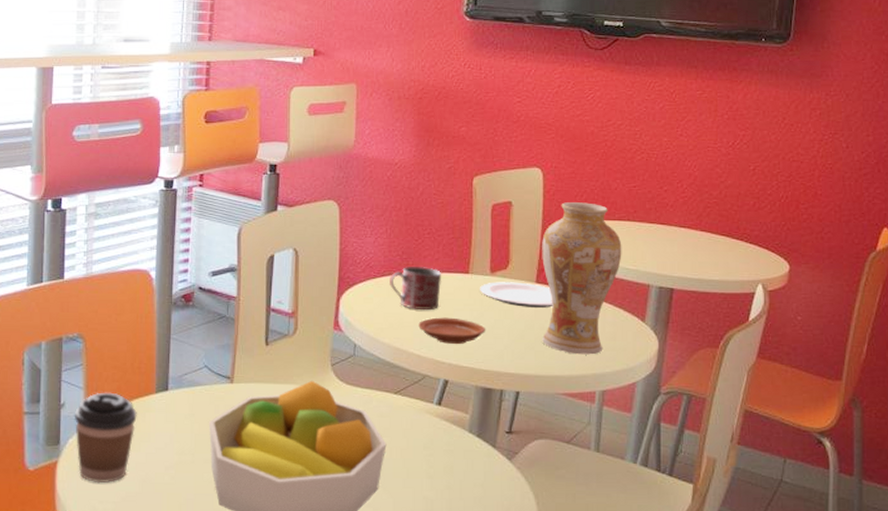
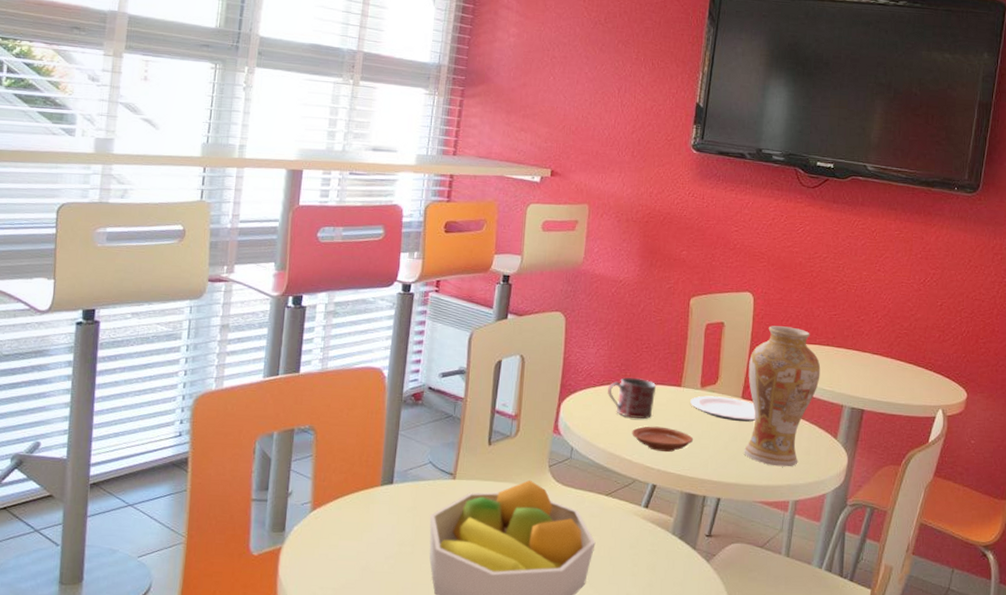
coffee cup: present [74,392,137,484] -> none [300,483,362,570]

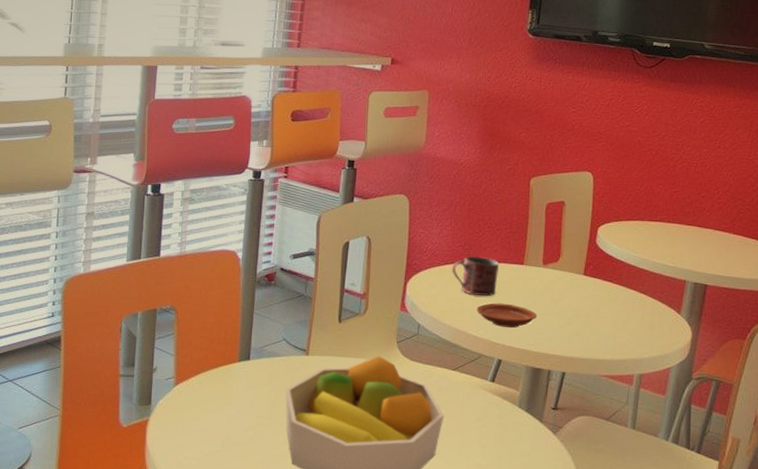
plate: present [690,395,755,422] -> none [533,273,598,298]
vase: present [744,326,821,467] -> none [587,204,662,342]

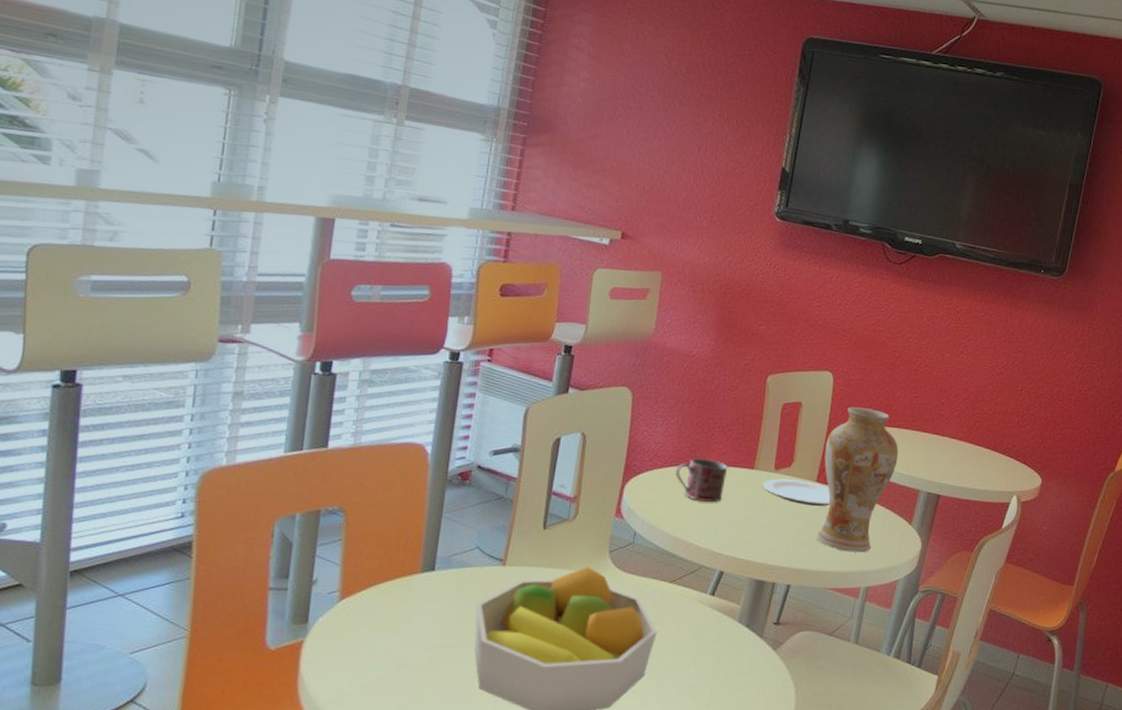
plate: present [476,303,538,328] -> none [700,509,765,538]
plate: none [533,273,598,298] -> present [763,478,830,506]
vase: none [587,204,662,342] -> present [816,407,899,553]

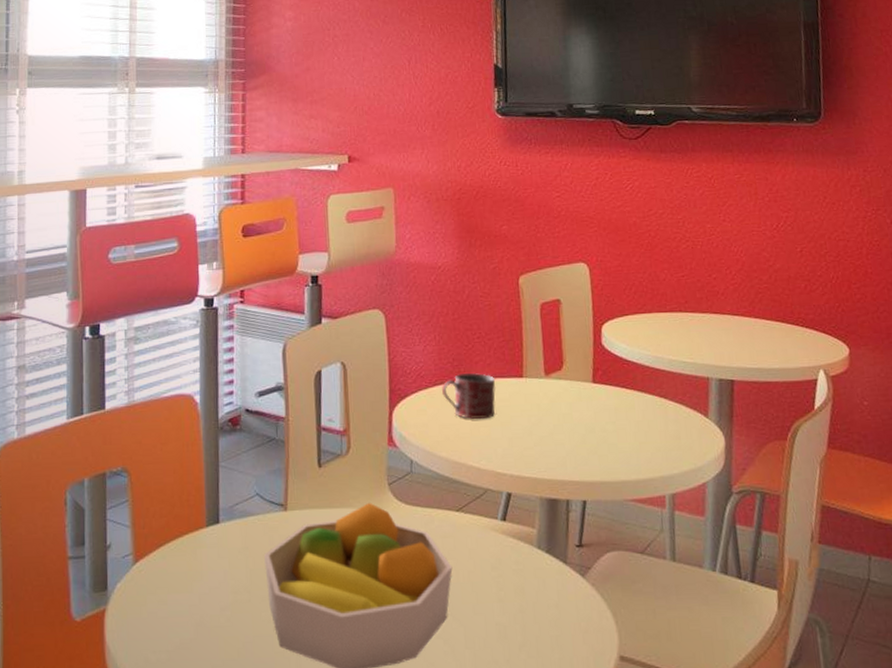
plate: present [763,478,830,506] -> none [535,383,612,410]
vase: present [816,407,899,553] -> none [594,295,678,457]

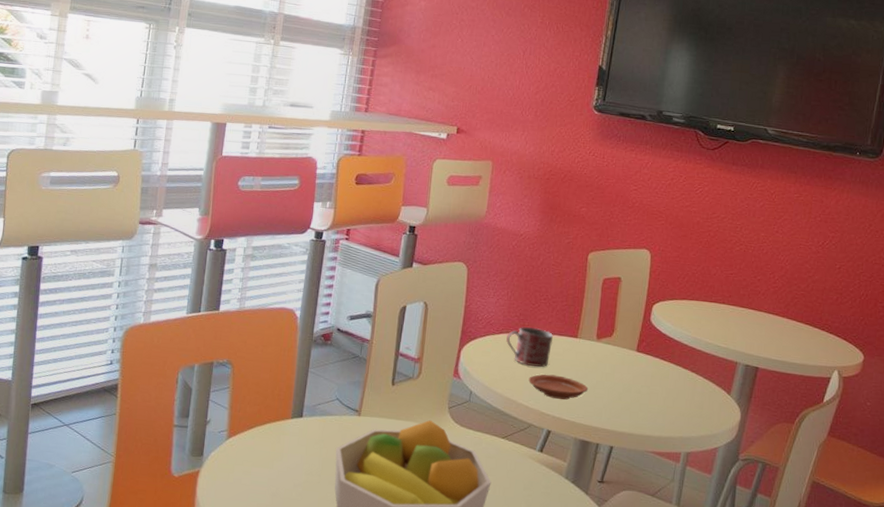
plate: none [475,425,546,454] -> present [528,374,589,400]

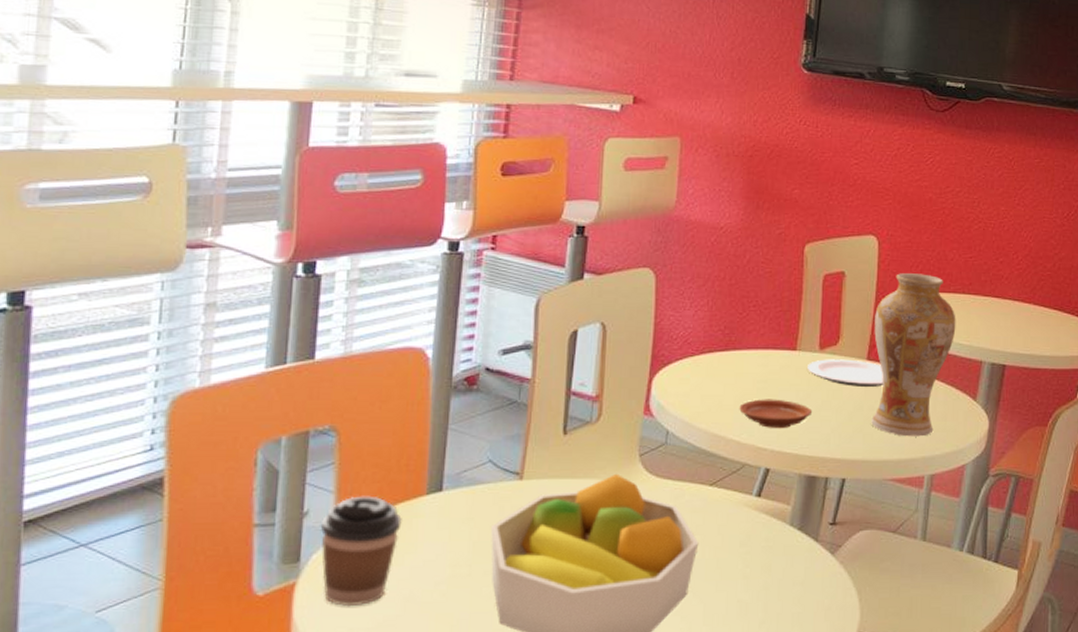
coffee cup: none [217,413,273,494] -> present [320,495,402,607]
mug: present [506,326,553,367] -> none [709,342,767,392]
plate: none [586,347,650,375] -> present [808,359,883,387]
vase: none [637,282,716,420] -> present [871,273,956,437]

